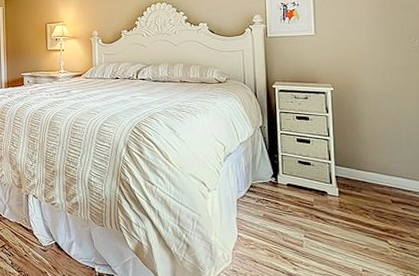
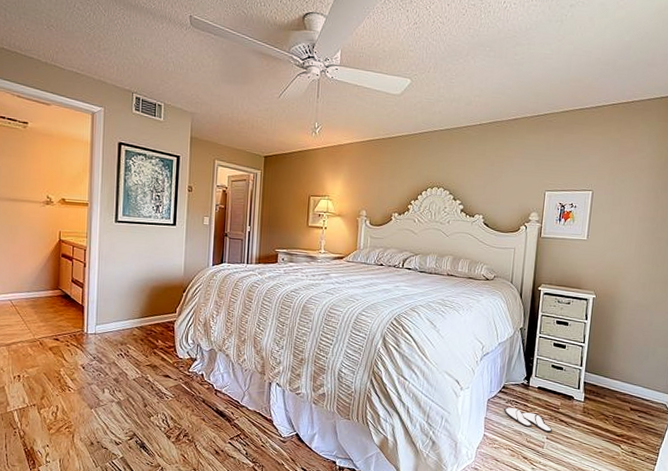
slippers: none [255,207,310,231] -> present [504,408,553,433]

